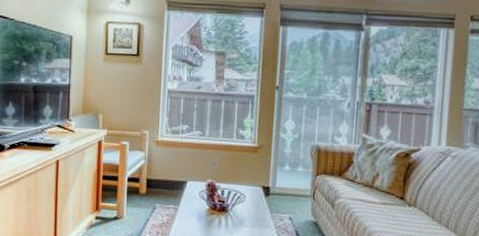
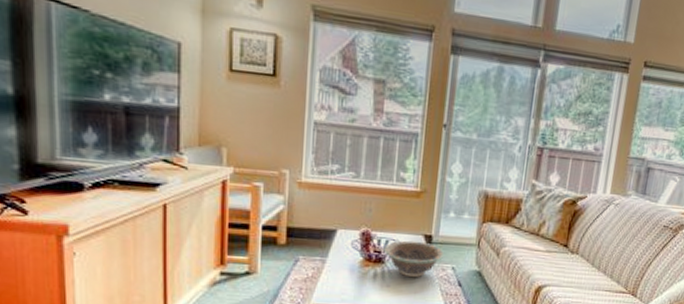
decorative bowl: none [226,191,282,226] -> present [383,240,445,277]

